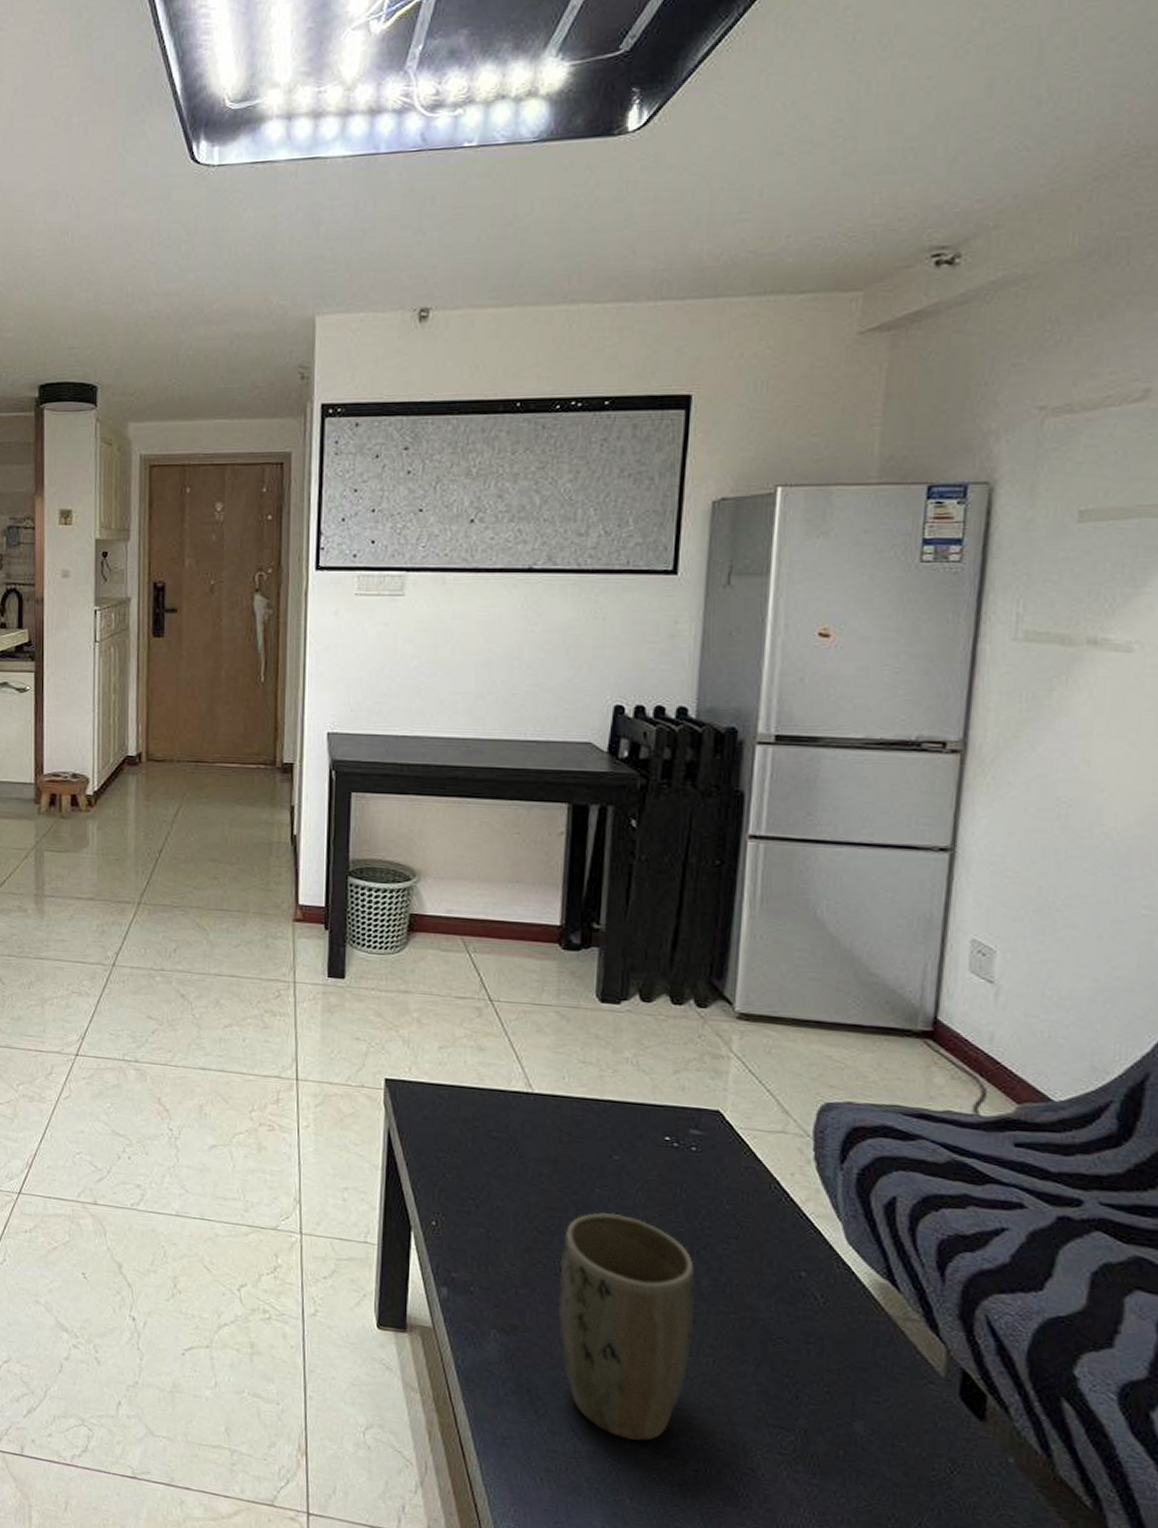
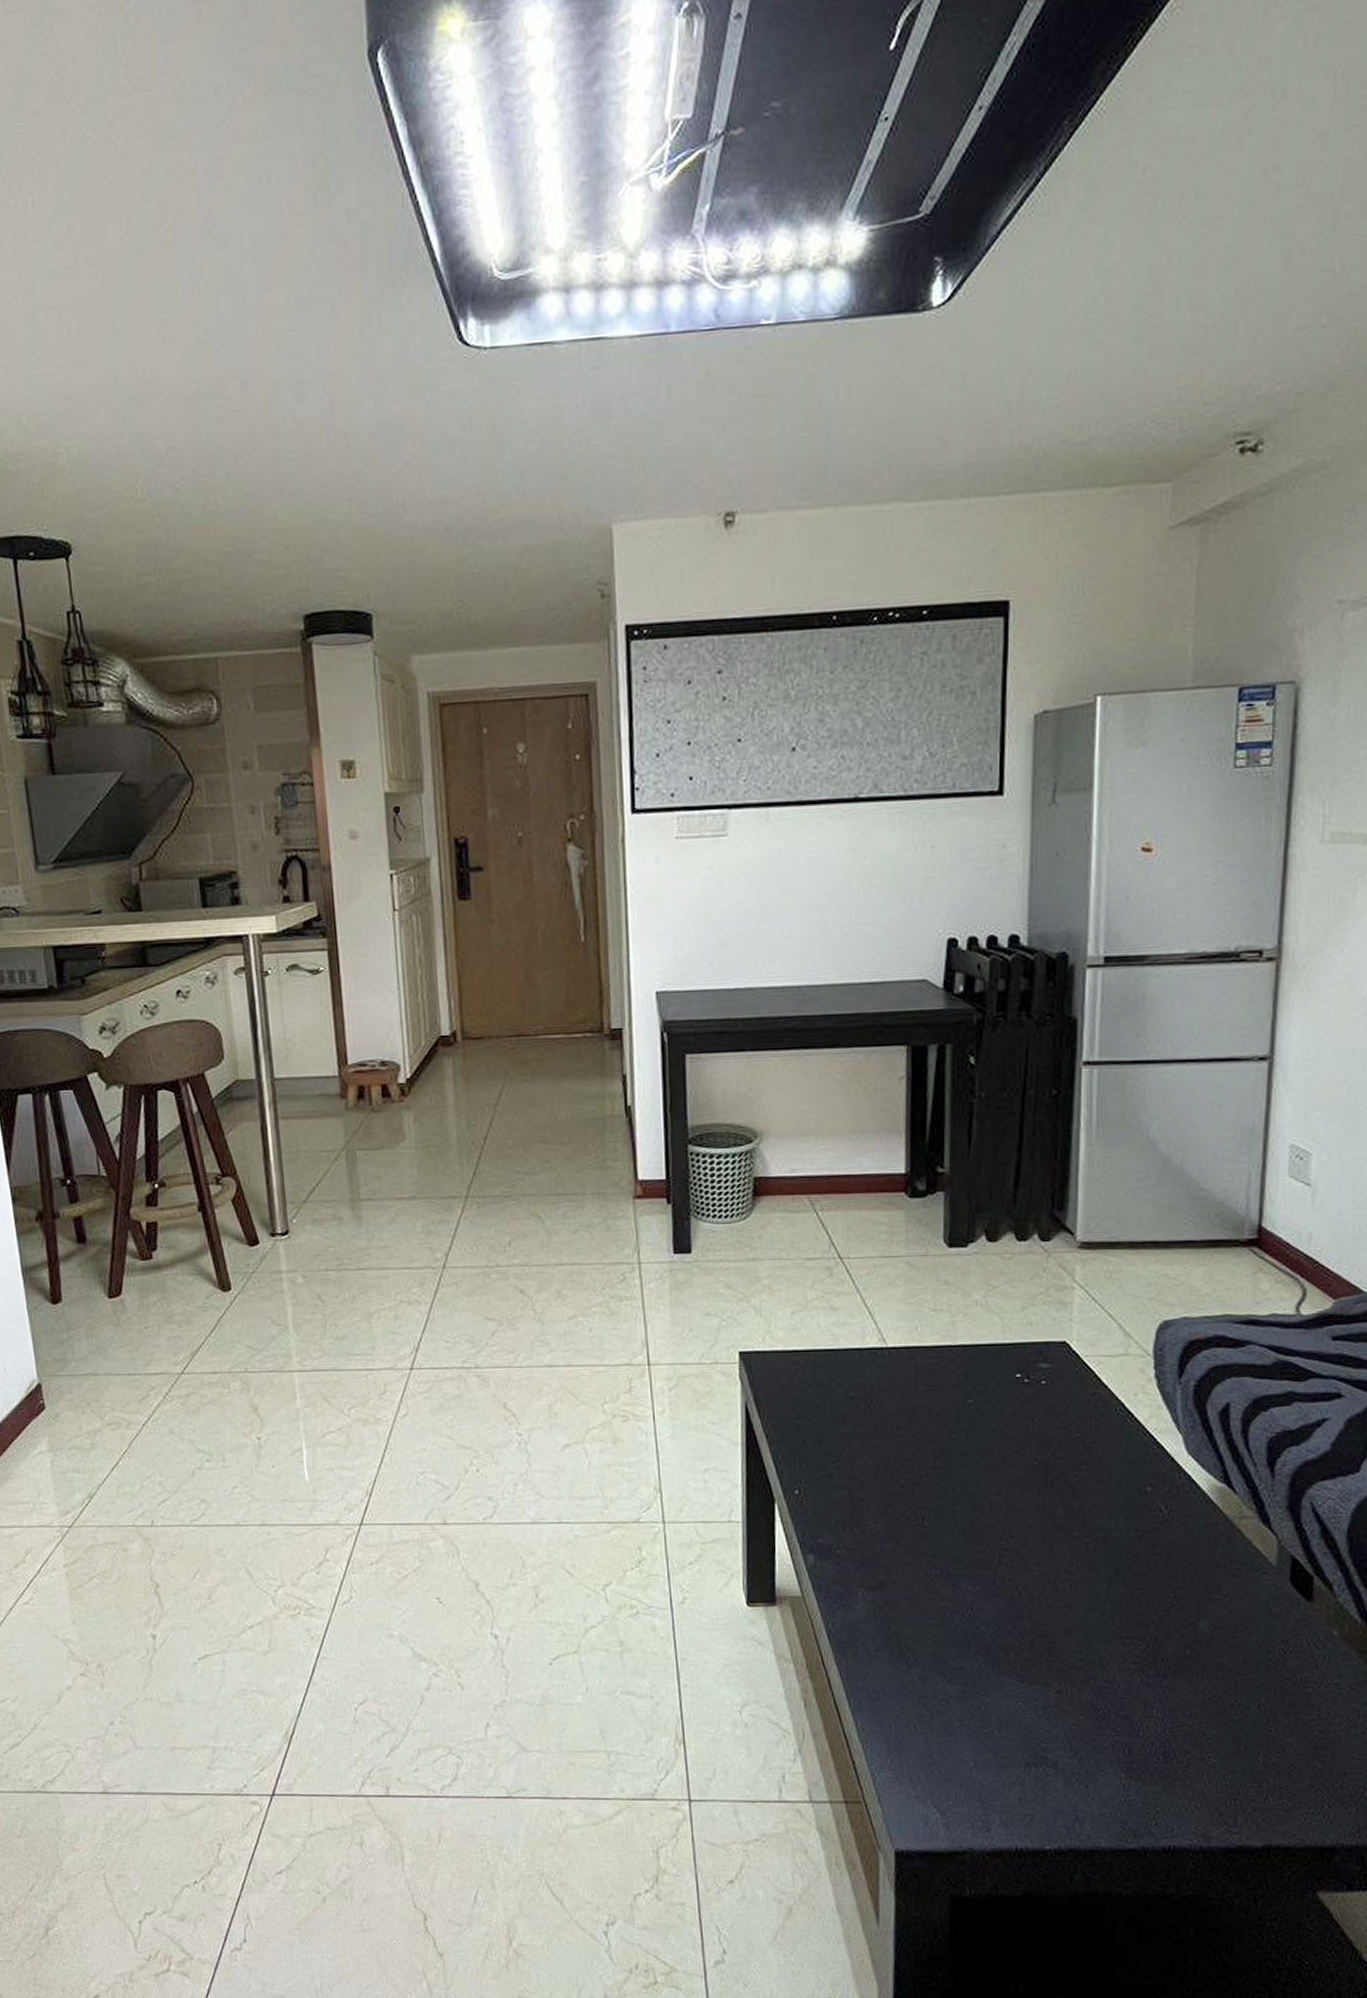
plant pot: present [558,1212,696,1441] -> none [922,1456,1051,1674]

